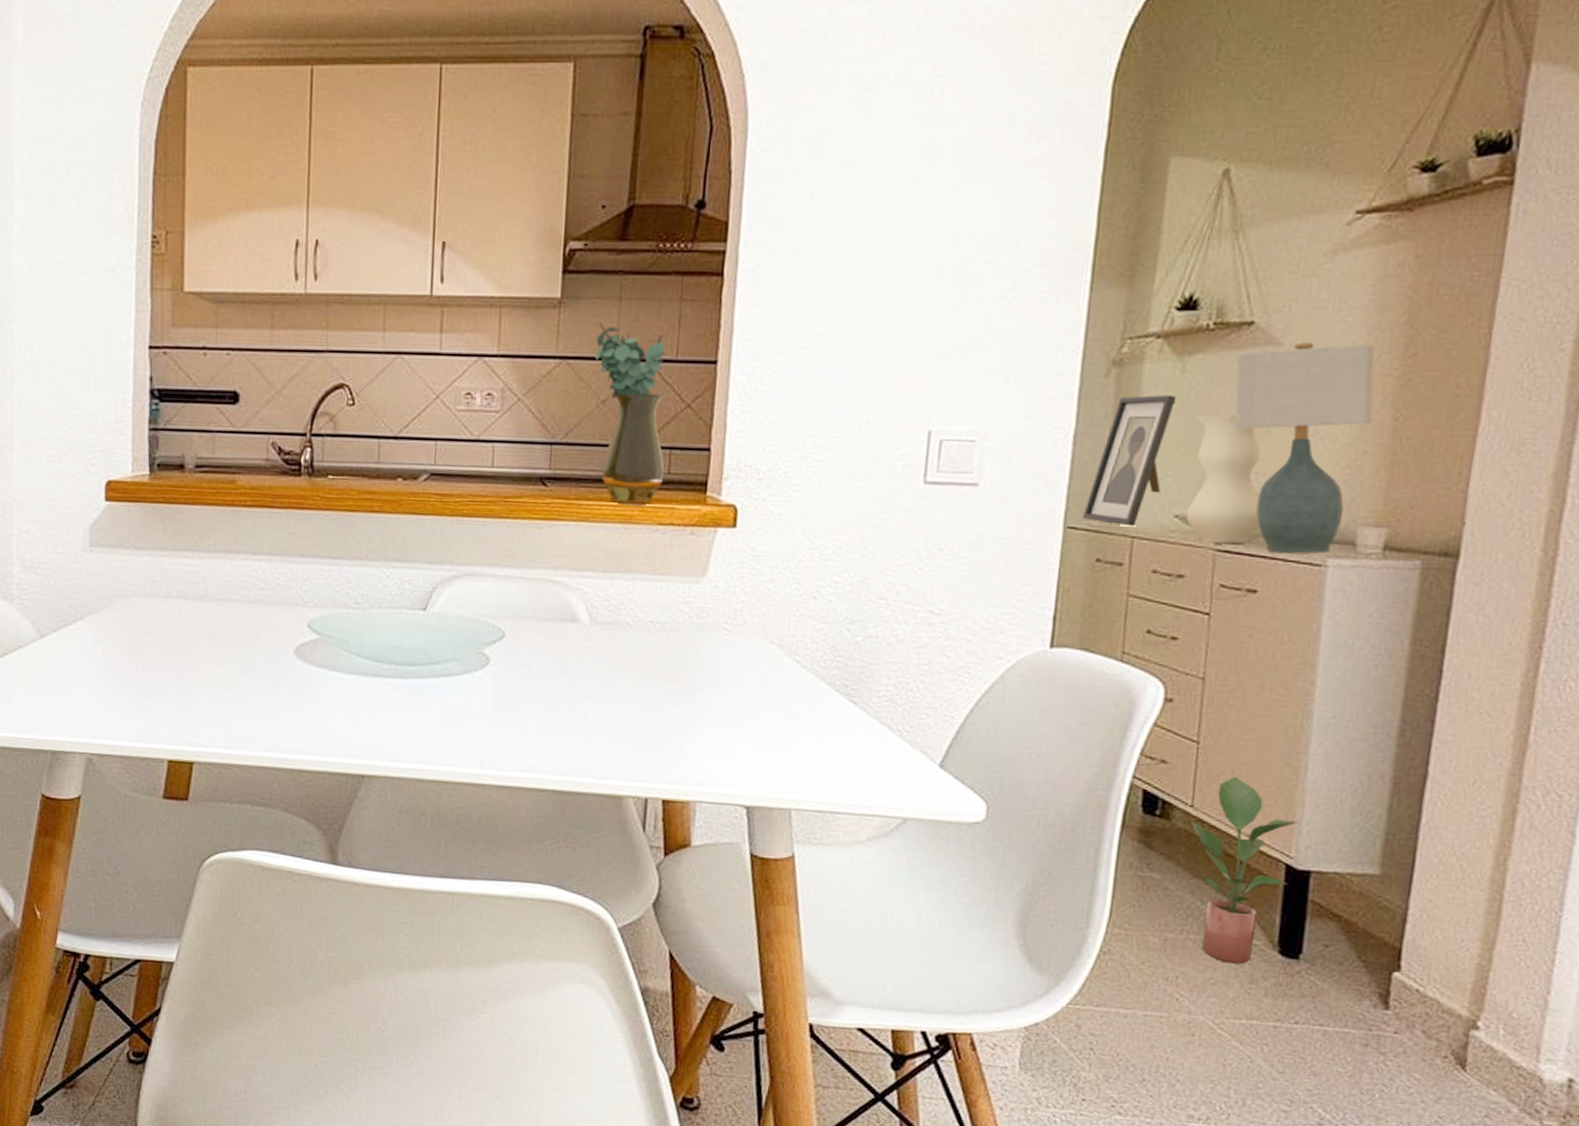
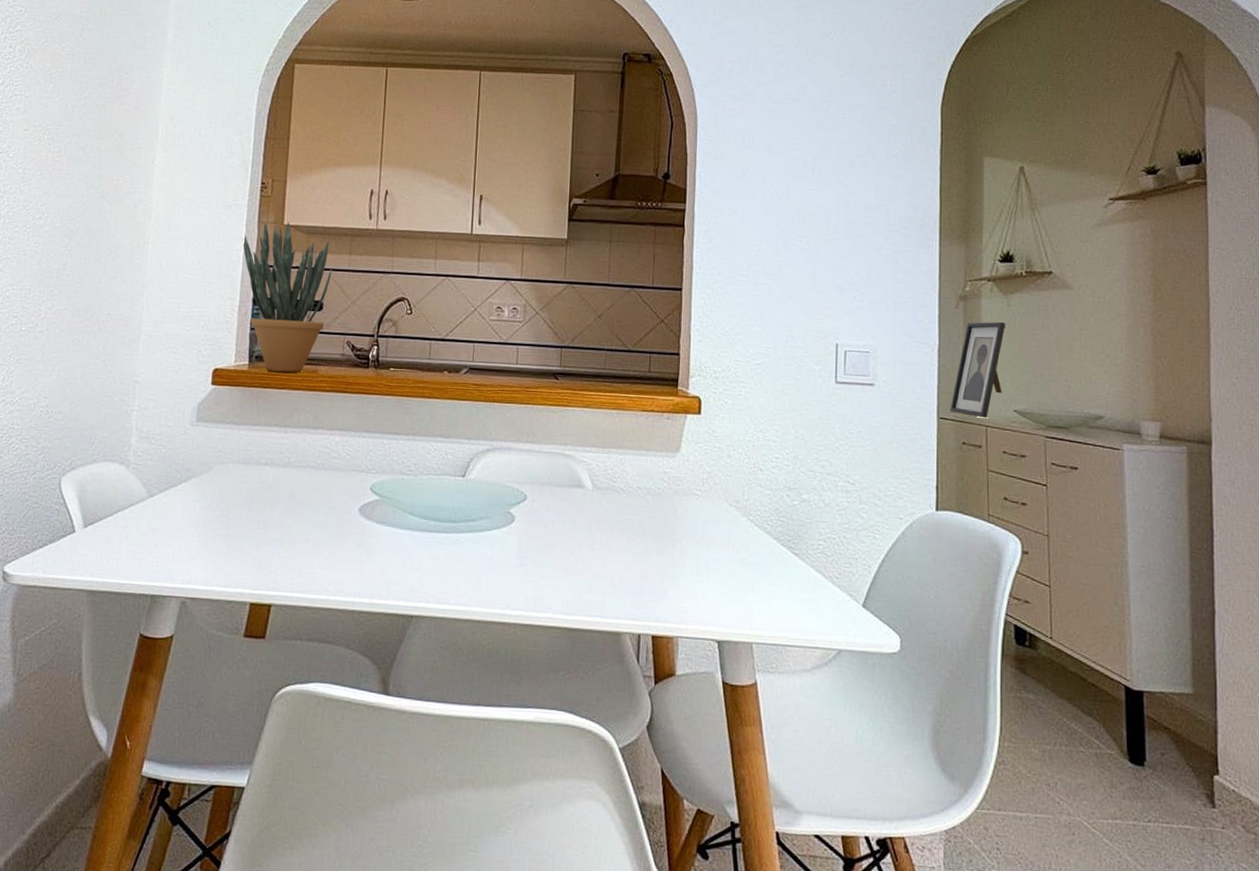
potted plant: none [132,288,249,484] -> present [242,222,332,373]
vase: present [594,322,666,504] -> none [592,258,646,395]
vase: present [1185,414,1261,545] -> none [1020,337,1074,433]
potted plant: present [1191,777,1298,964] -> none [1052,614,1129,771]
table lamp: present [1235,342,1375,554] -> none [1043,287,1139,440]

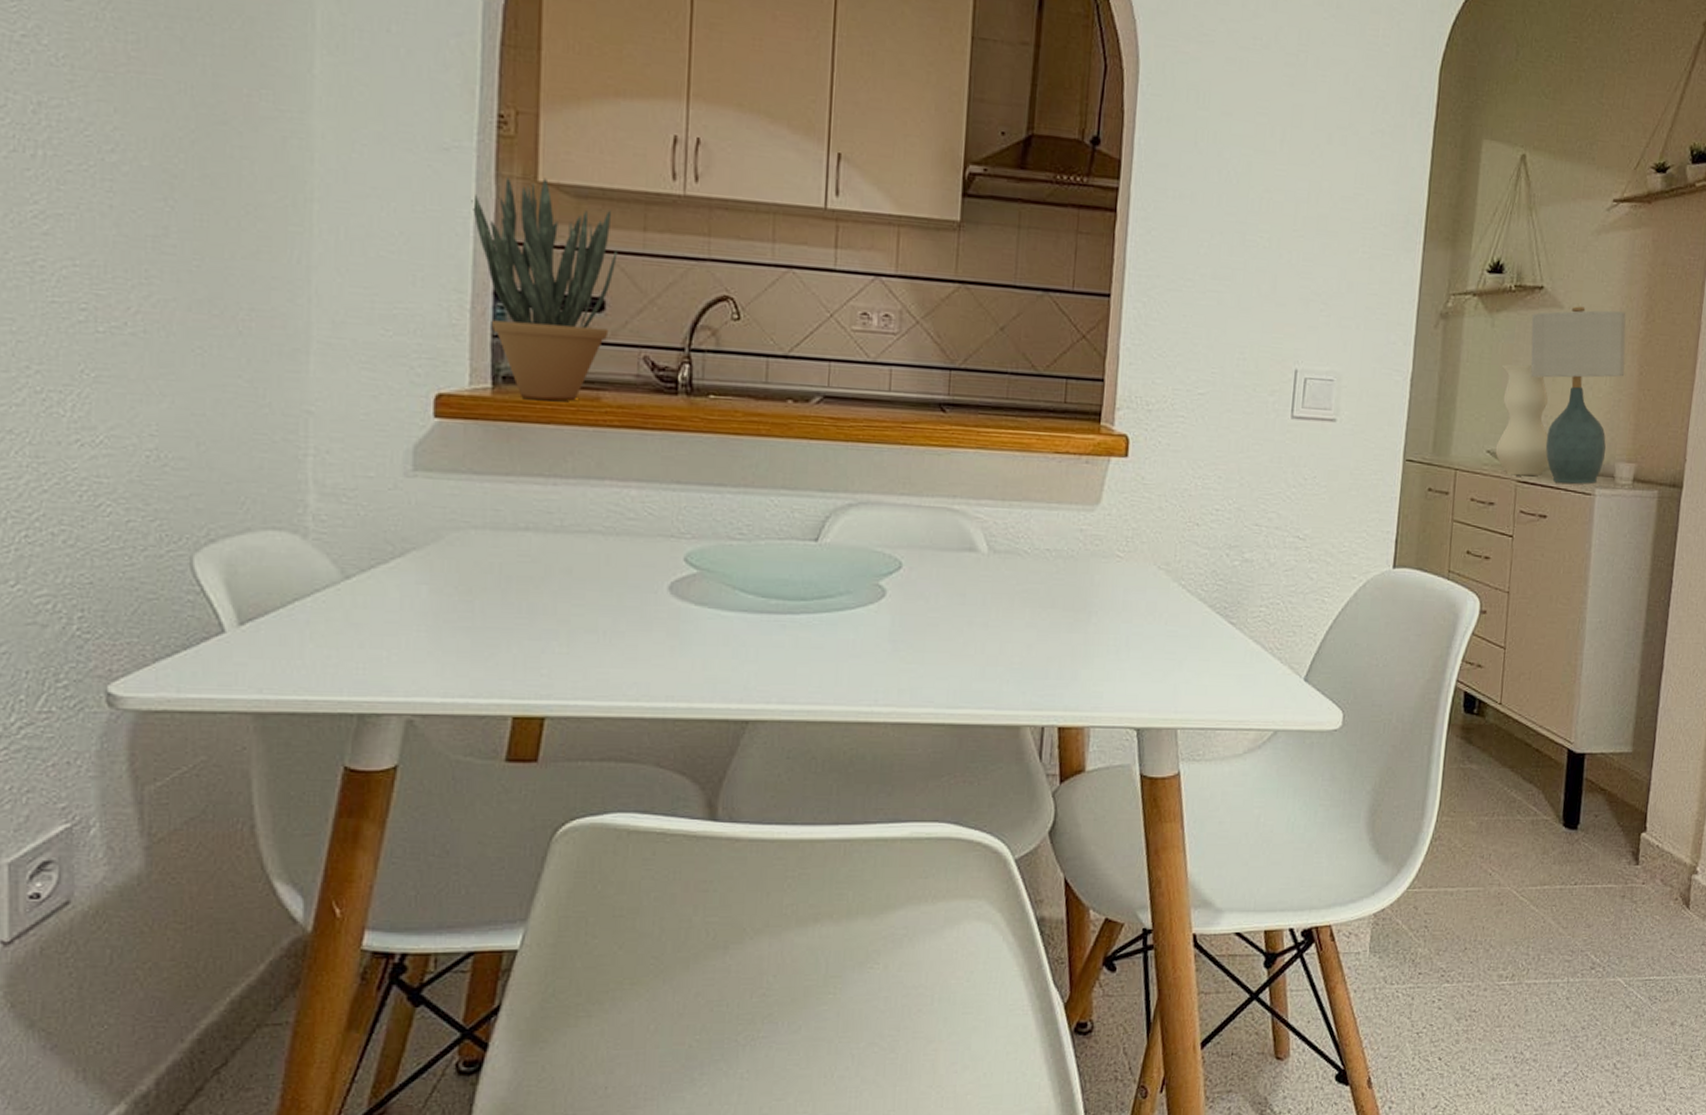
picture frame: present [950,321,1006,418] -> none [1418,345,1488,460]
vase: none [1020,337,1074,433] -> present [1495,364,1549,477]
table lamp: none [1043,287,1139,440] -> present [1530,306,1626,485]

